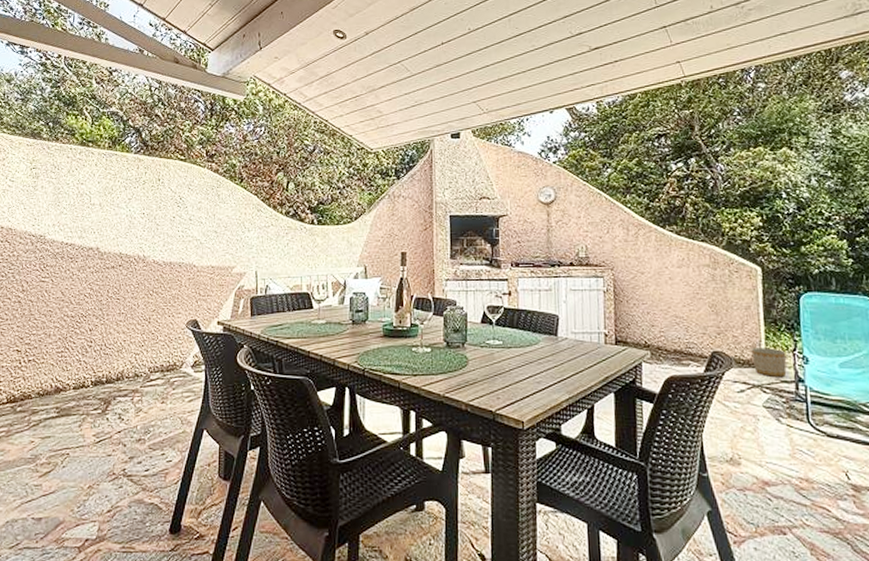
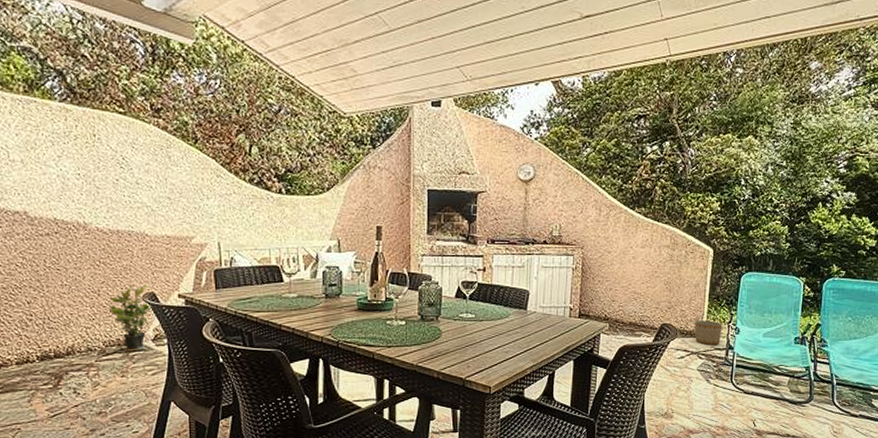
potted plant: none [156,313,195,378] -> present [108,285,153,352]

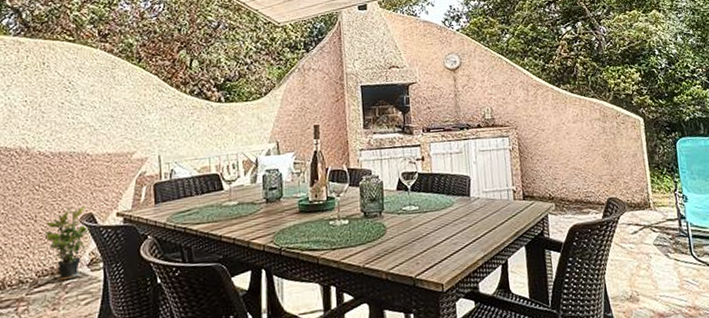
planter: present [694,320,723,345] -> none [640,190,671,217]

